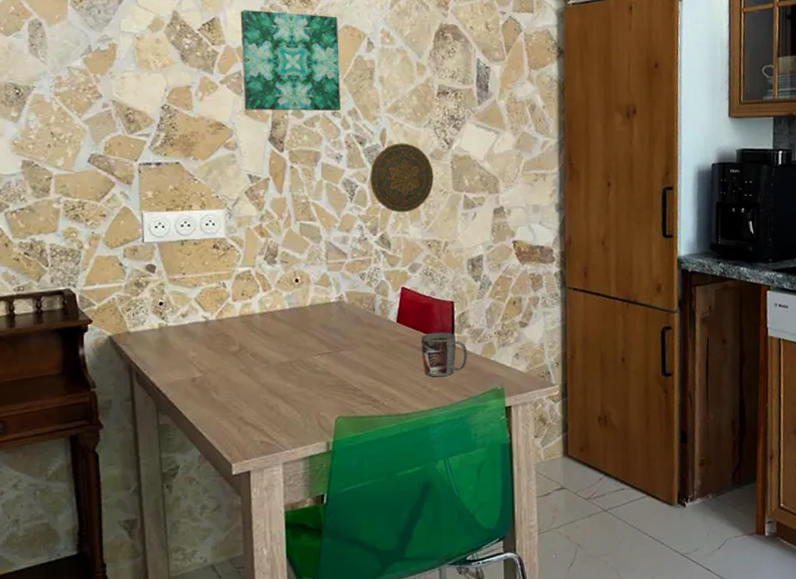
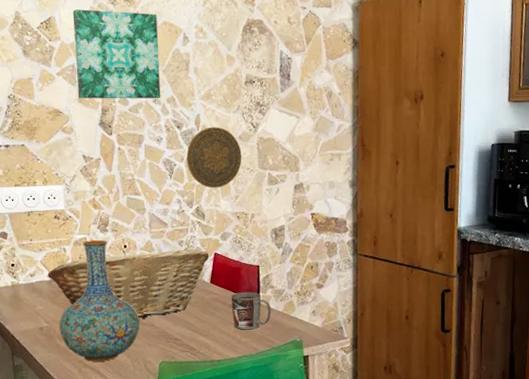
fruit basket: none [203,282,396,365] -> present [47,248,209,318]
vase: none [216,273,312,418] -> present [59,240,140,362]

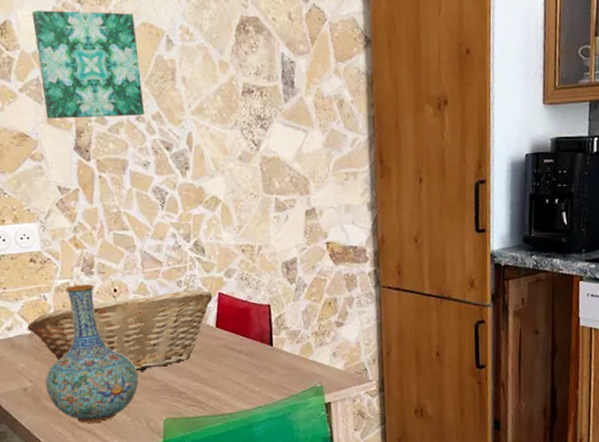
decorative plate: present [186,127,242,188] -> none [179,146,244,219]
mug: present [231,292,272,330] -> none [240,334,287,378]

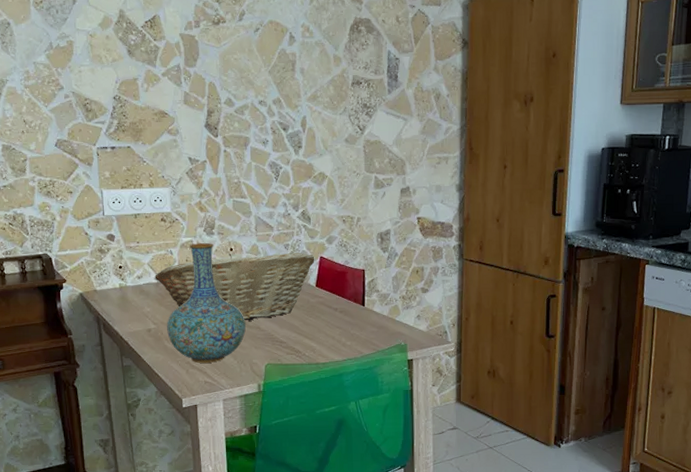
wall art: present [31,10,144,119] -> none [177,8,266,101]

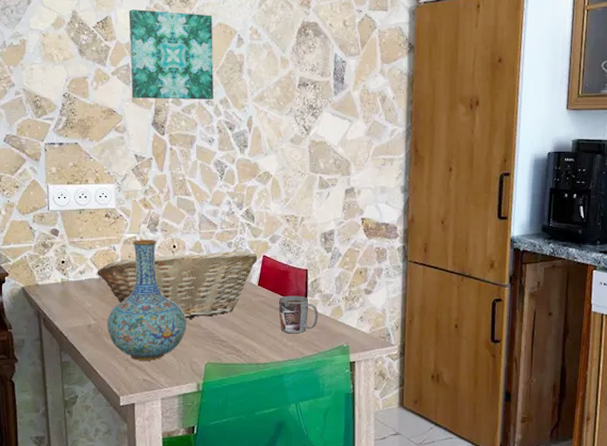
wall art: none [177,8,266,101] -> present [129,9,213,100]
mug: none [336,295,377,334] -> present [278,295,319,334]

